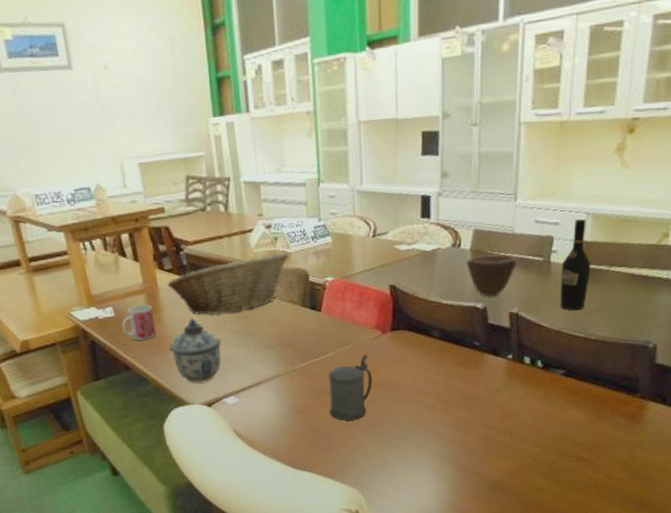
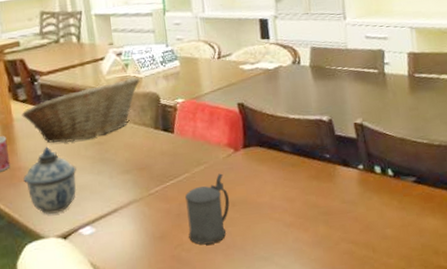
bowl: present [466,254,517,297] -> none [307,68,355,110]
wine bottle: present [560,218,591,311] -> none [395,33,424,118]

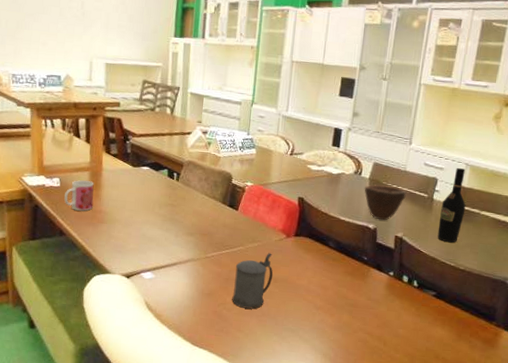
fruit basket: present [22,77,140,144] -> none [110,153,218,200]
lidded jar: present [23,147,77,214] -> none [102,198,149,256]
bowl: none [307,68,355,110] -> present [364,184,406,221]
wine bottle: none [395,33,424,118] -> present [437,167,466,243]

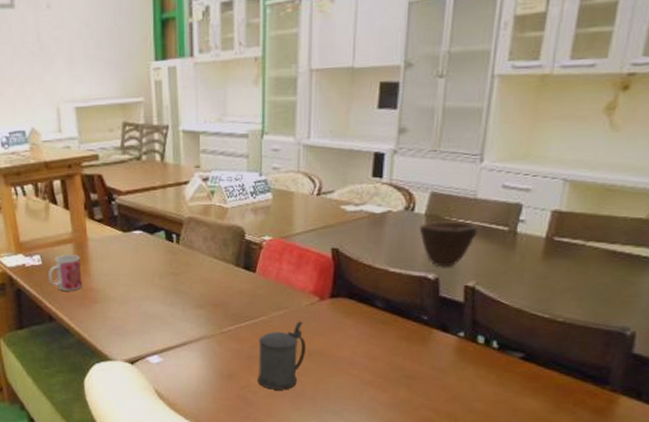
wine bottle: present [437,167,466,243] -> none [524,185,565,288]

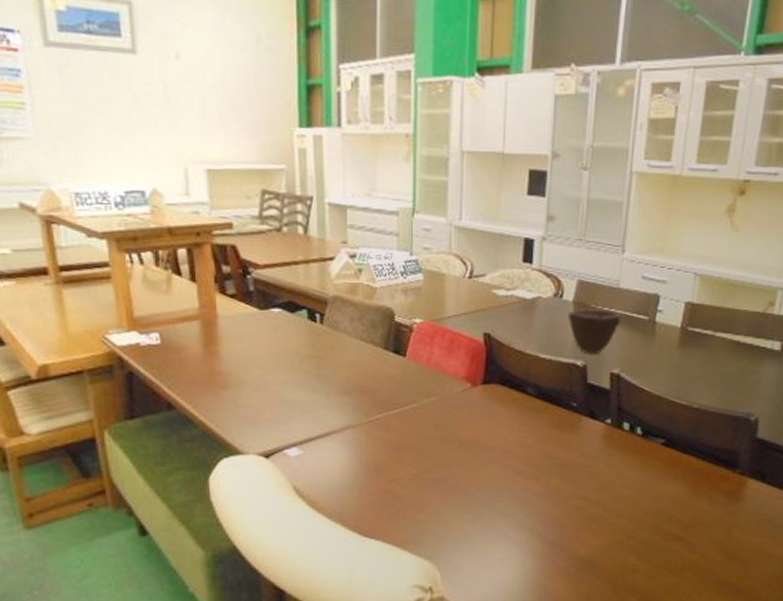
mug: present [48,255,82,291] -> none [169,333,210,375]
beer stein: present [257,321,306,390] -> none [407,408,458,483]

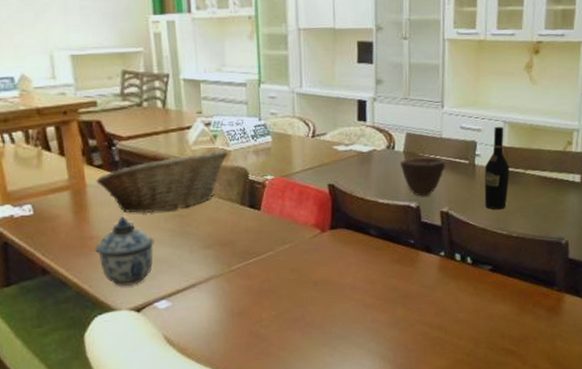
lidded jar: none [224,353,288,429] -> present [95,216,154,286]
fruit basket: none [228,286,374,352] -> present [96,149,228,214]
wine bottle: none [663,278,697,376] -> present [484,126,510,210]

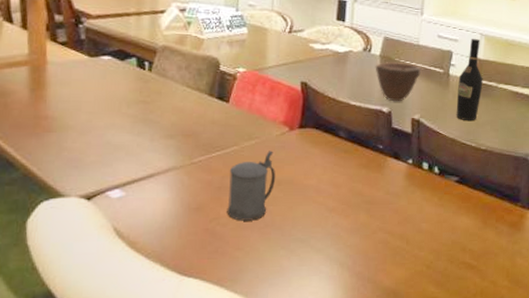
lidded jar: present [95,216,154,286] -> none [49,98,114,171]
fruit basket: present [96,149,228,214] -> none [58,37,201,97]
beer stein: none [268,253,312,323] -> present [227,151,275,221]

